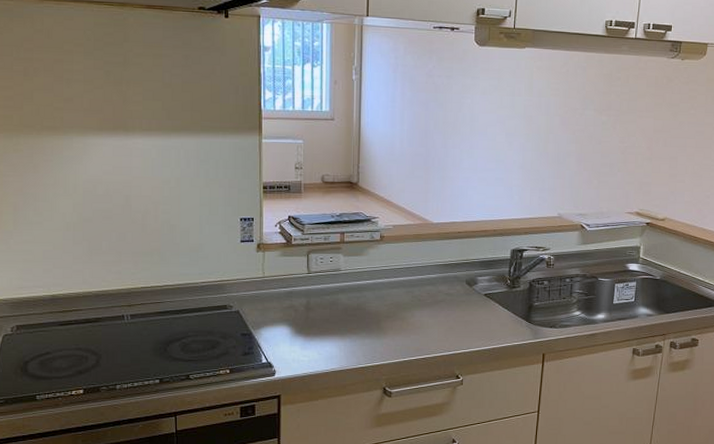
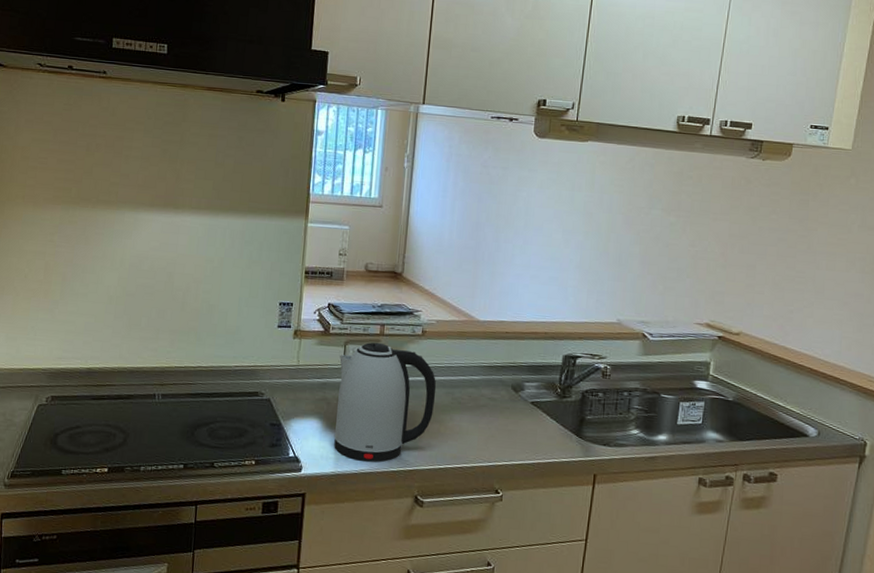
kettle: none [303,249,397,361] -> present [334,342,436,462]

